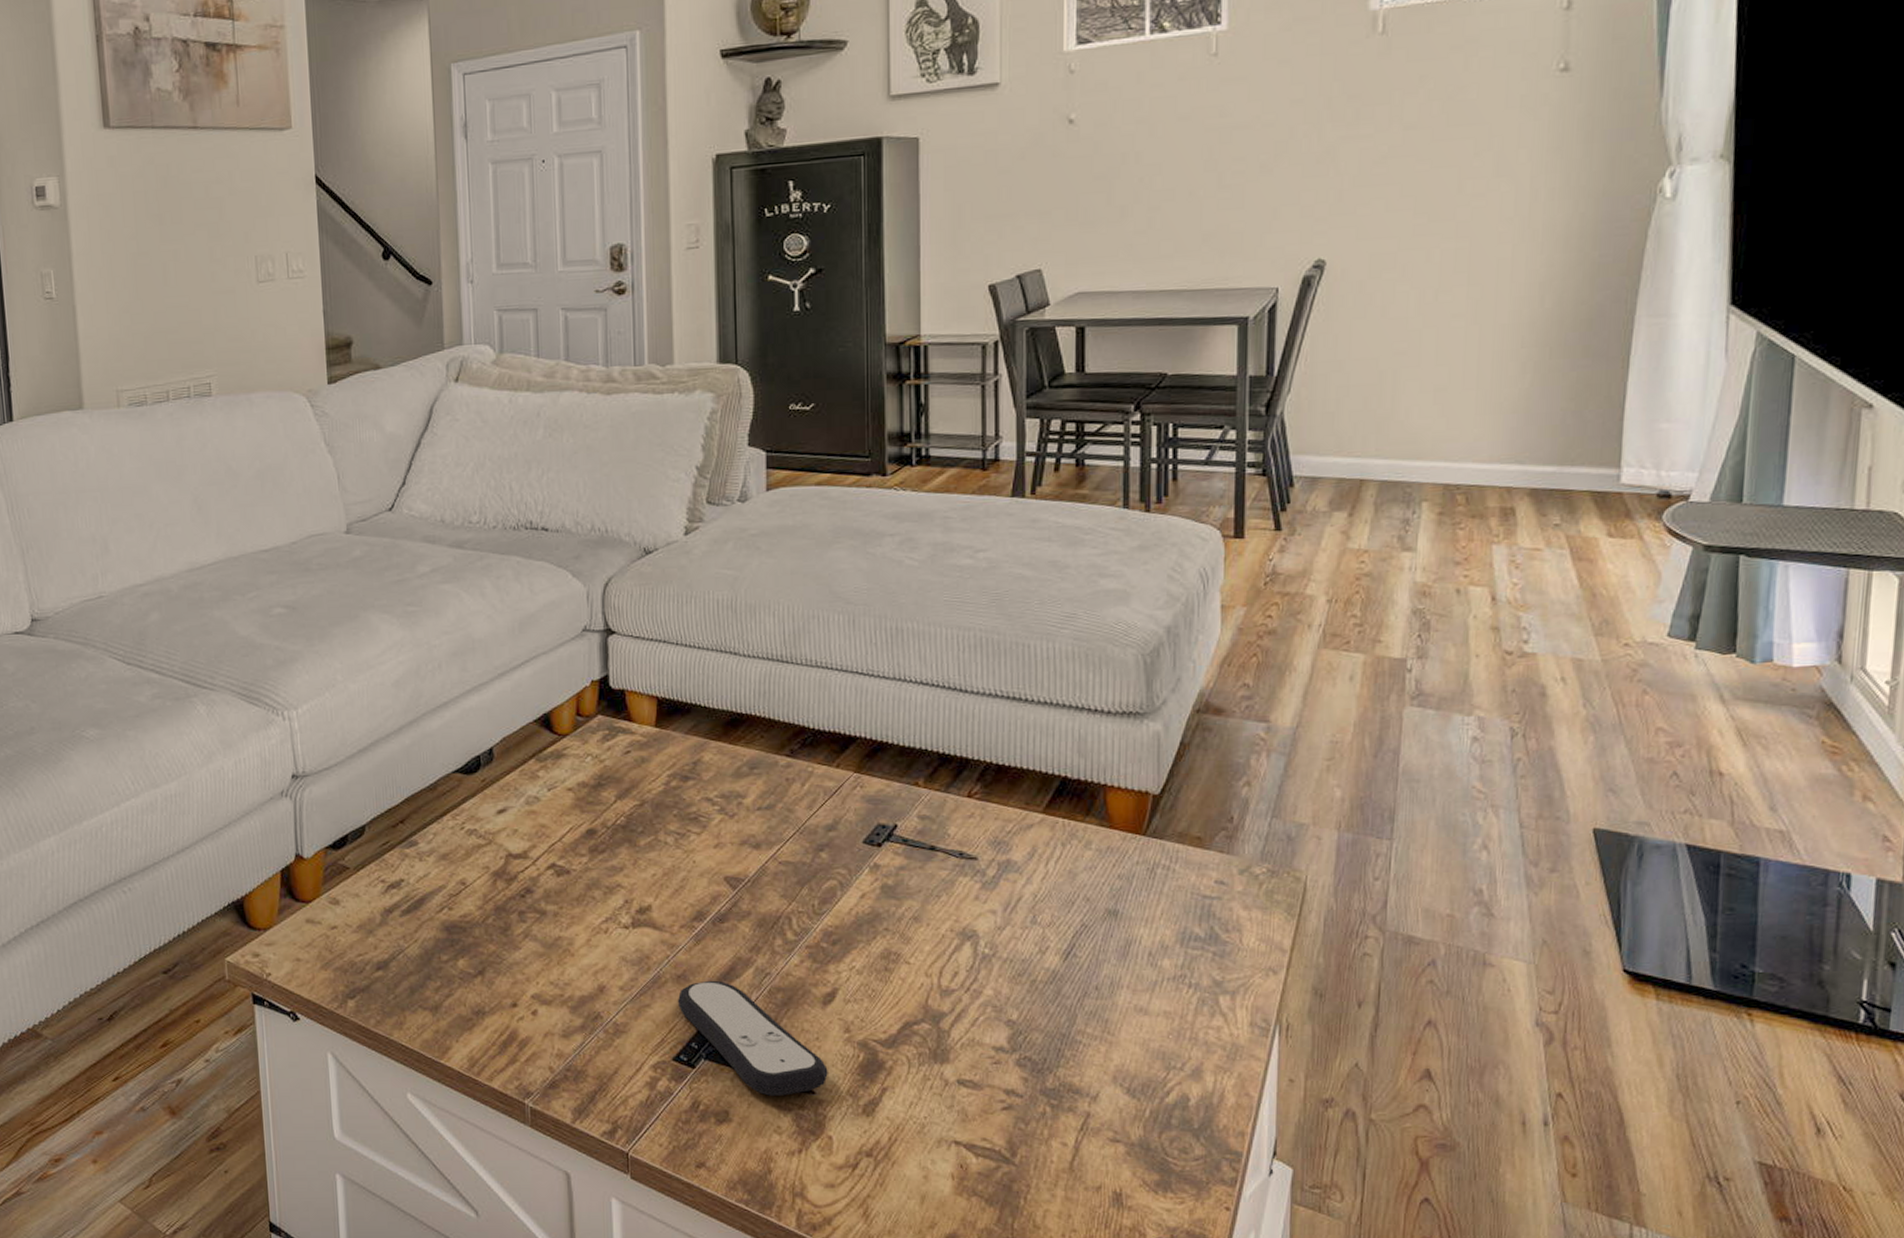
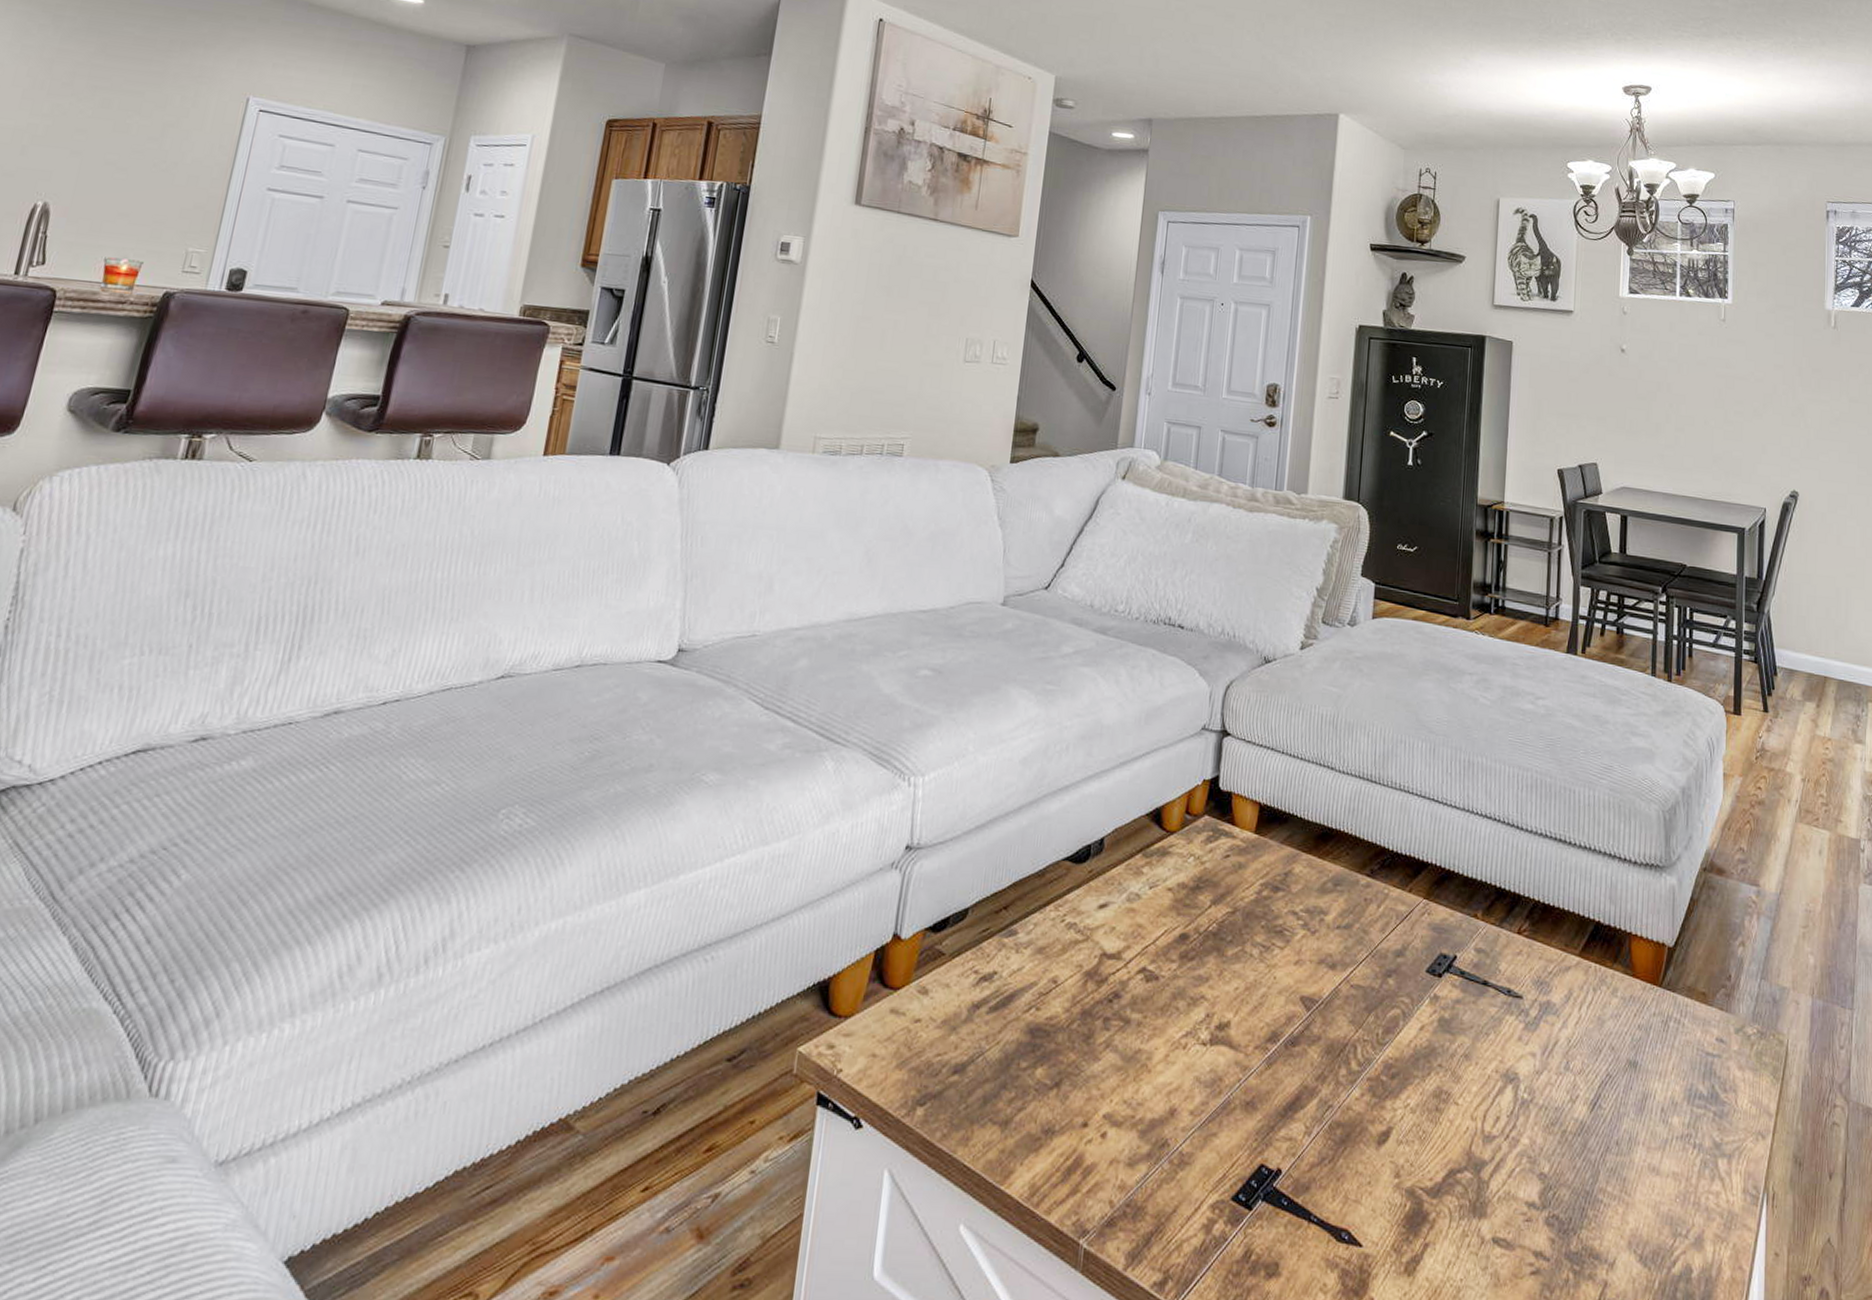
remote control: present [677,980,828,1096] -> none [1242,1109,1376,1248]

